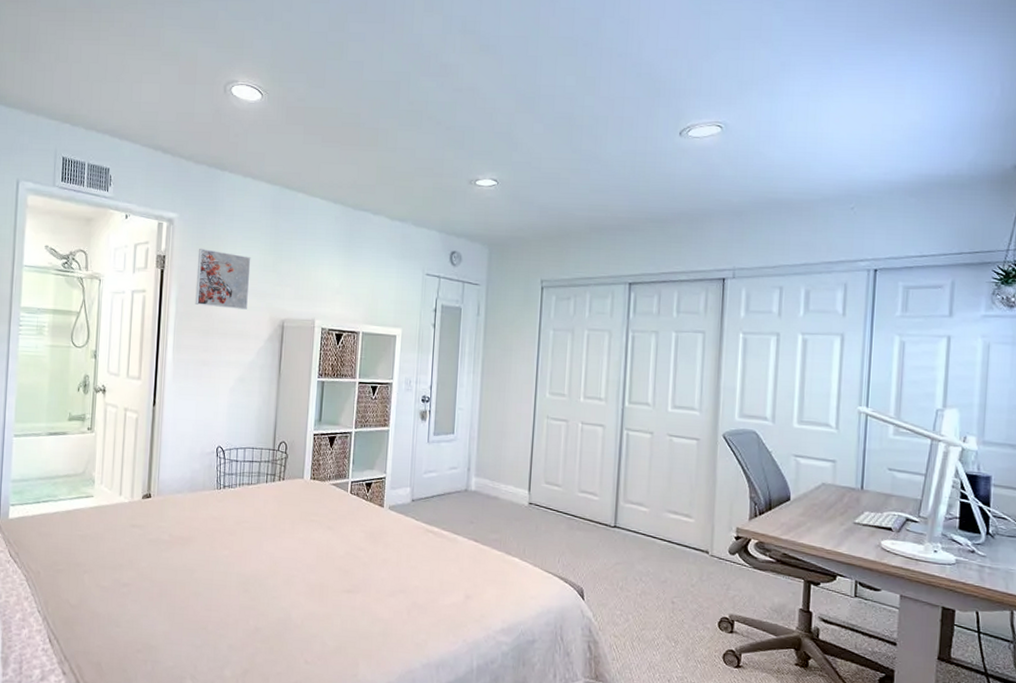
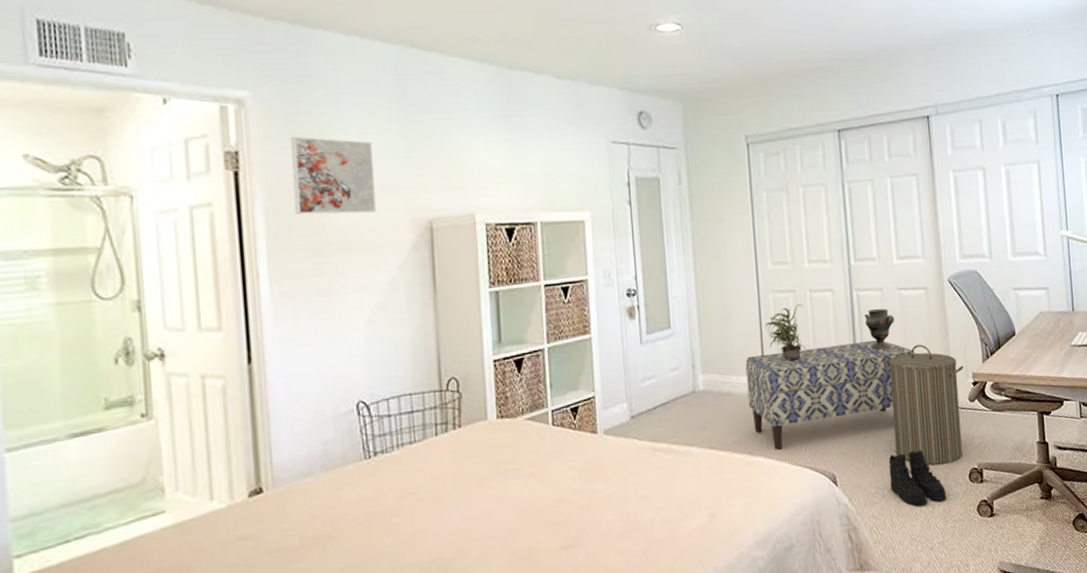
bench: none [512,470,679,556] -> present [745,340,916,450]
potted plant: none [536,433,575,481] -> present [765,304,806,360]
decorative vase: none [631,449,662,488] -> present [864,308,895,350]
boots: none [635,585,692,639] -> present [888,450,946,506]
laundry hamper: none [645,490,728,607] -> present [885,344,964,466]

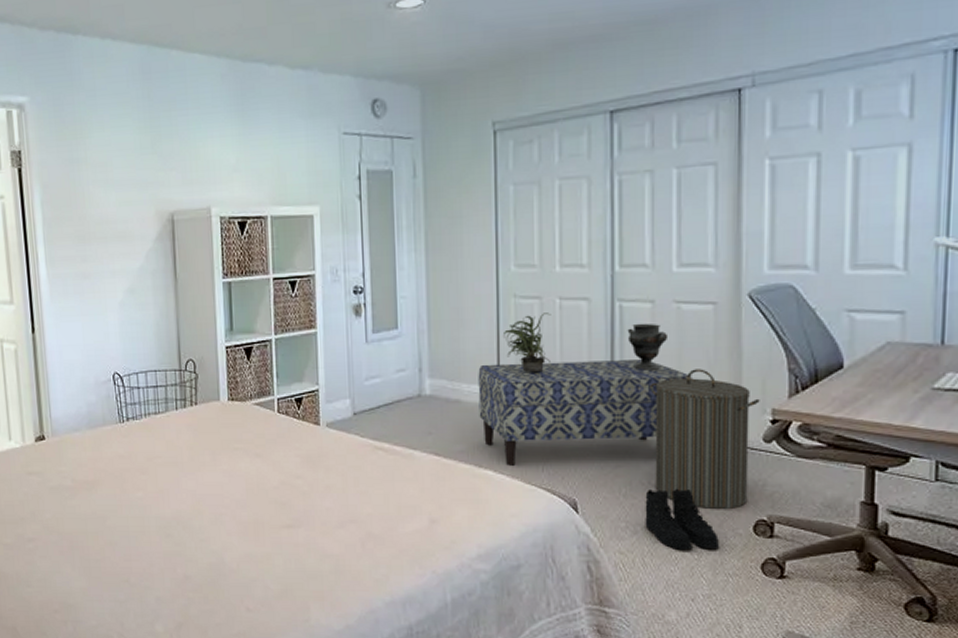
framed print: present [291,136,376,215] -> none [60,135,127,207]

